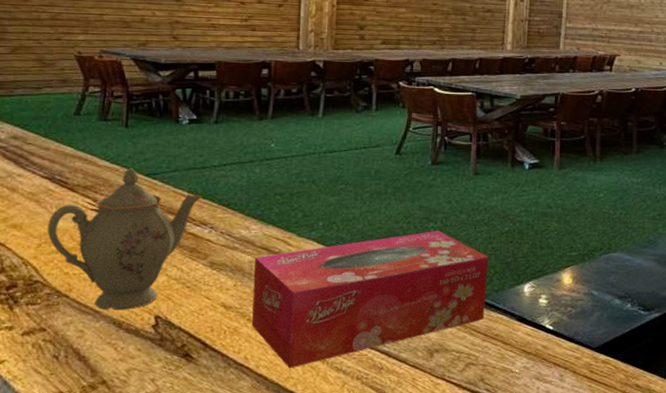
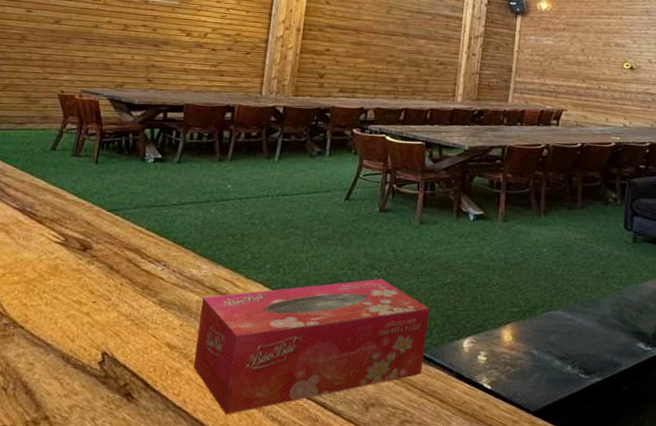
teapot: present [47,168,203,311] -> none [12,203,159,345]

